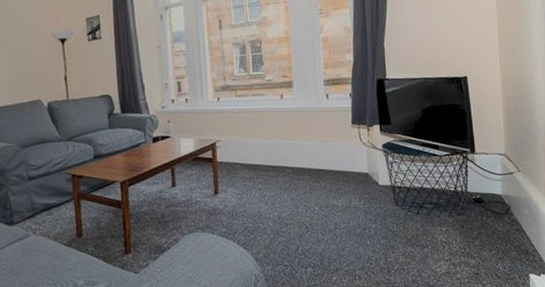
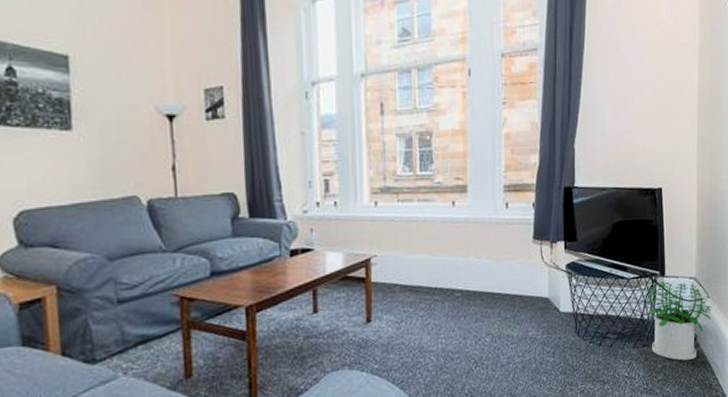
potted plant: none [454,158,524,228] -> present [642,282,712,361]

